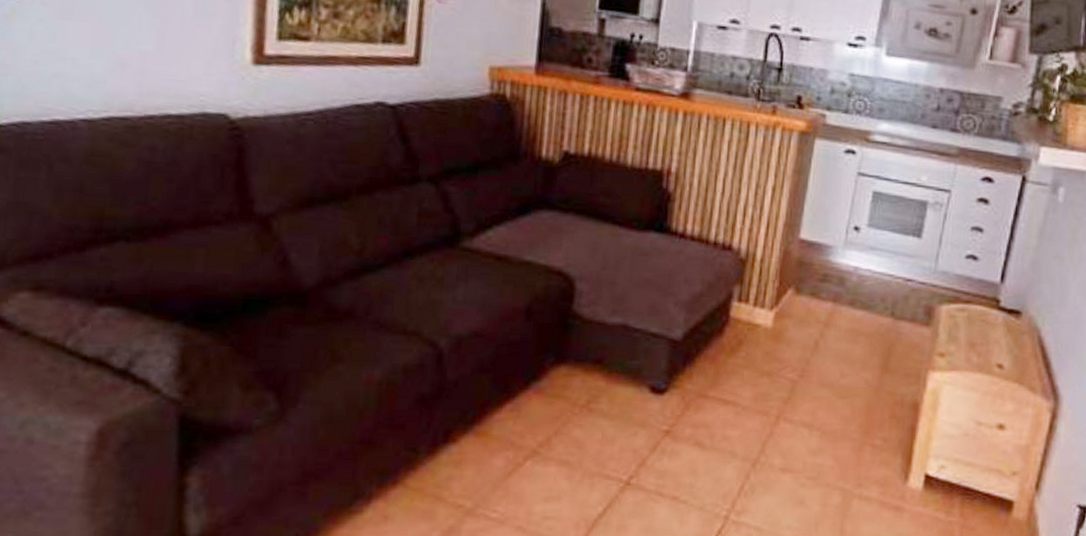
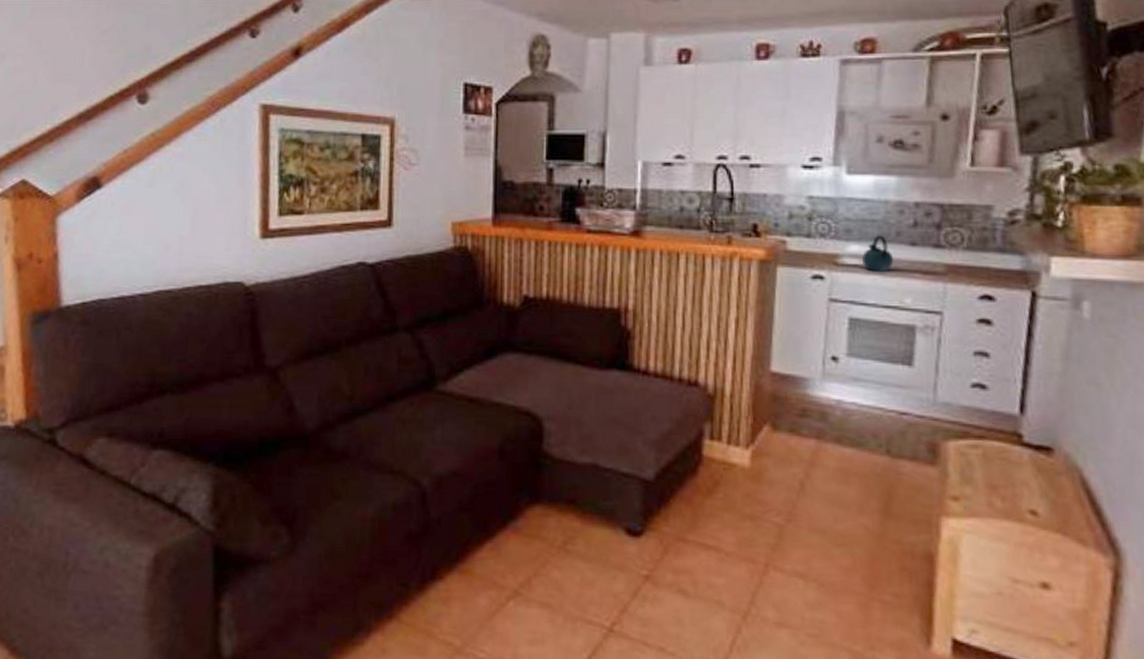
kettle: none [890,116,917,151] -> present [862,235,894,272]

